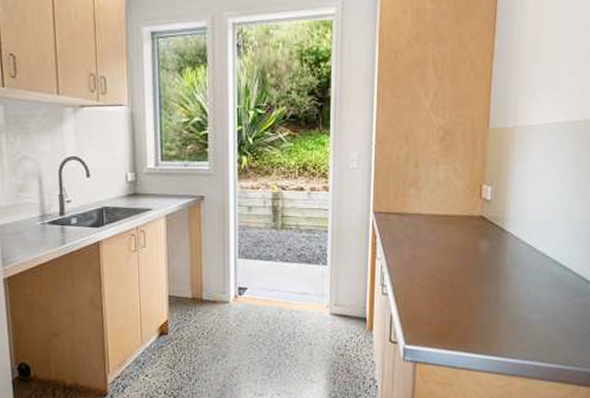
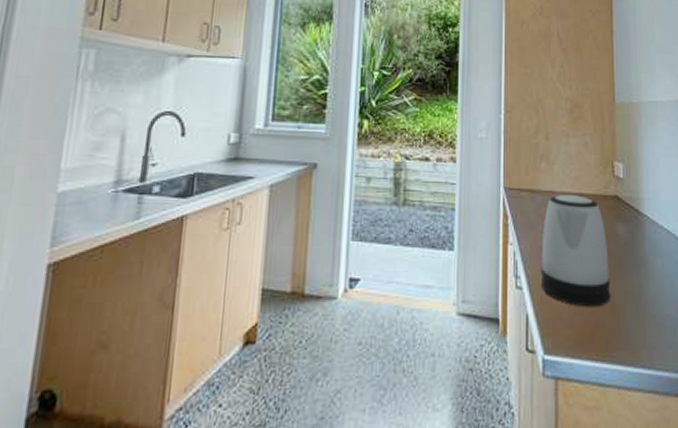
kettle: none [405,215,470,309] -> present [540,194,611,307]

